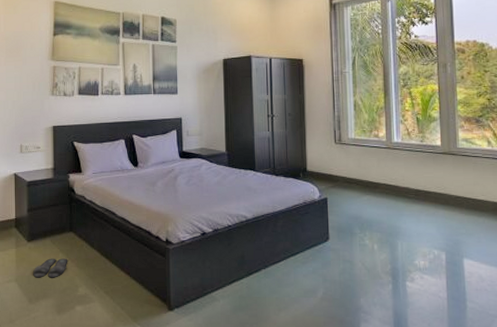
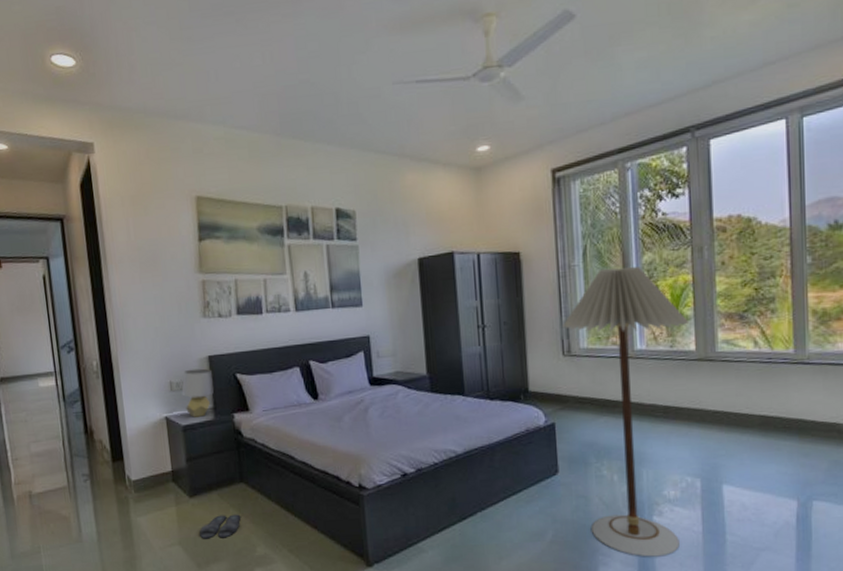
table lamp: none [29,136,55,175] -> present [181,368,214,418]
floor lamp: none [335,75,436,317] -> present [563,267,690,557]

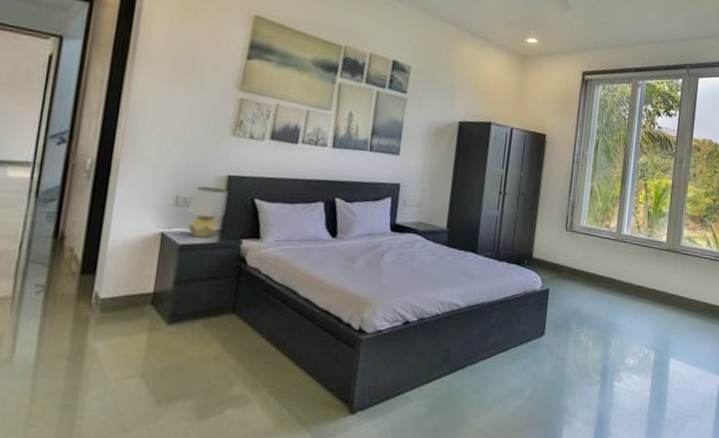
slippers: present [199,514,241,539] -> none [169,347,224,373]
floor lamp: present [563,267,690,557] -> none [563,161,665,418]

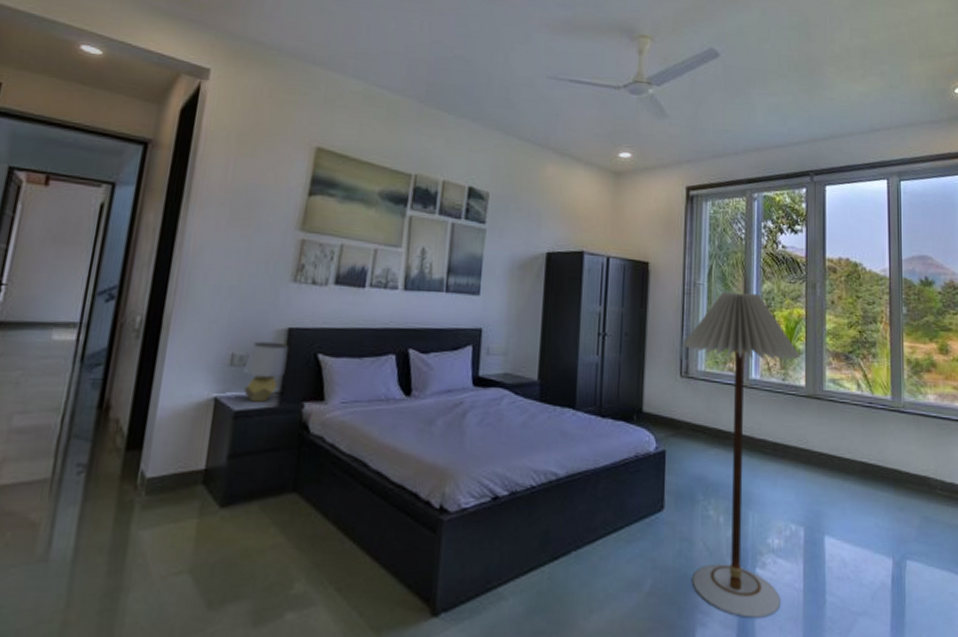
floor lamp: none [563,161,665,418] -> present [683,291,801,618]

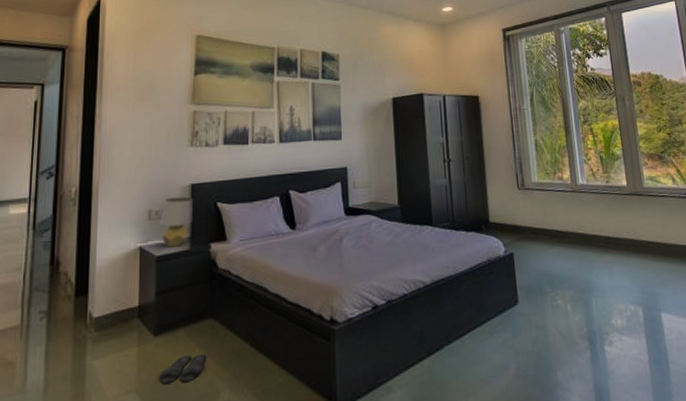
slippers: none [221,534,284,567] -> present [160,354,207,385]
floor lamp: present [683,291,801,618] -> none [516,111,630,390]

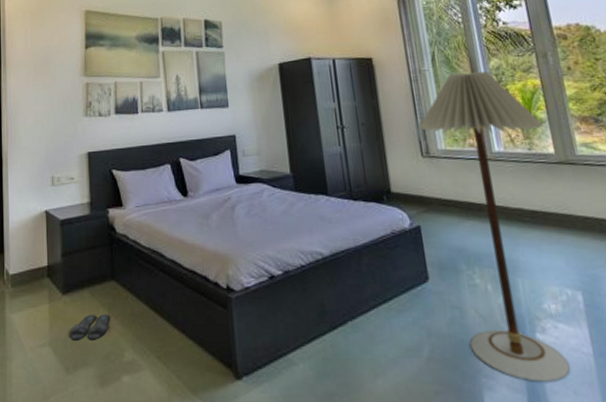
table lamp: present [160,196,193,247] -> none [62,164,91,212]
floor lamp: none [516,111,630,390] -> present [419,71,570,382]

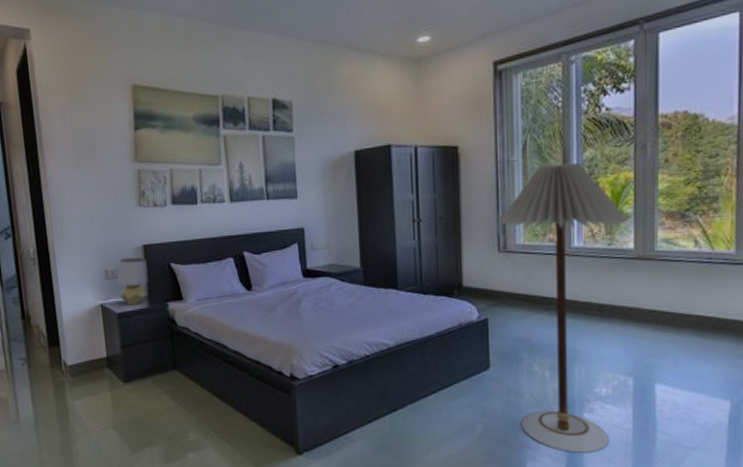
table lamp: none [62,164,91,212] -> present [116,257,148,305]
slippers: present [70,314,111,340] -> none [133,400,174,424]

